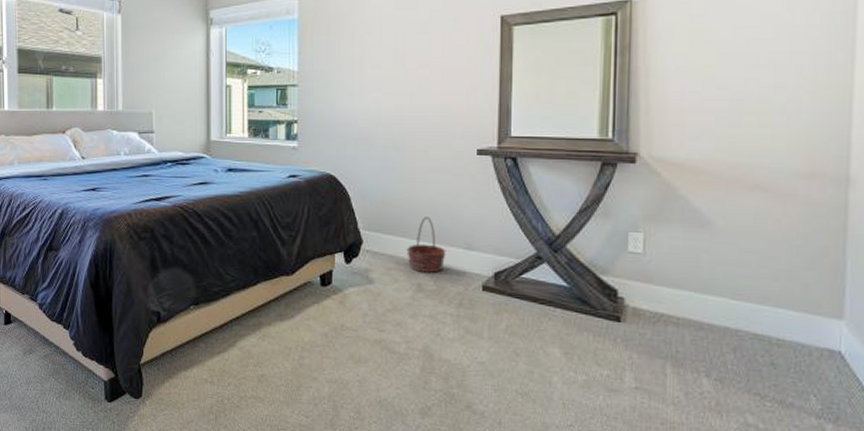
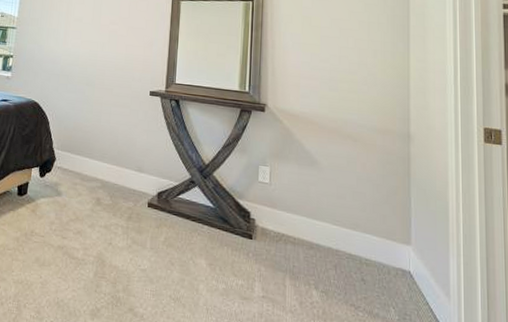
basket: present [406,216,446,273] -> none [90,142,122,190]

